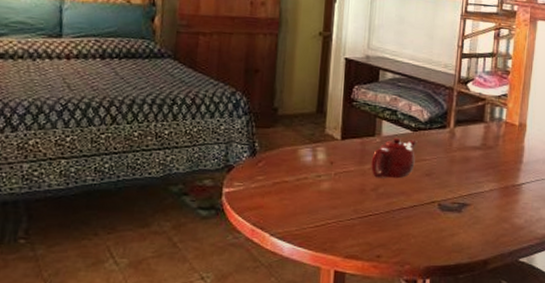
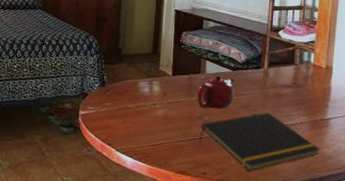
notepad: none [373,180,511,250] -> present [199,112,320,171]

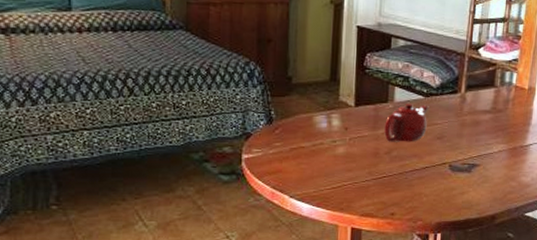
notepad: present [199,112,320,171] -> none [387,142,518,208]

